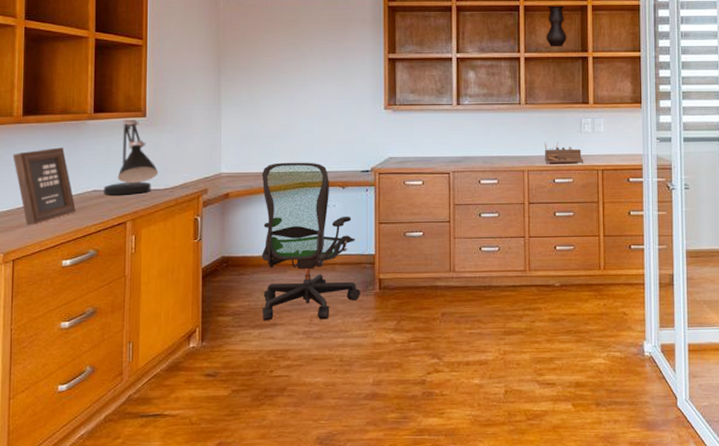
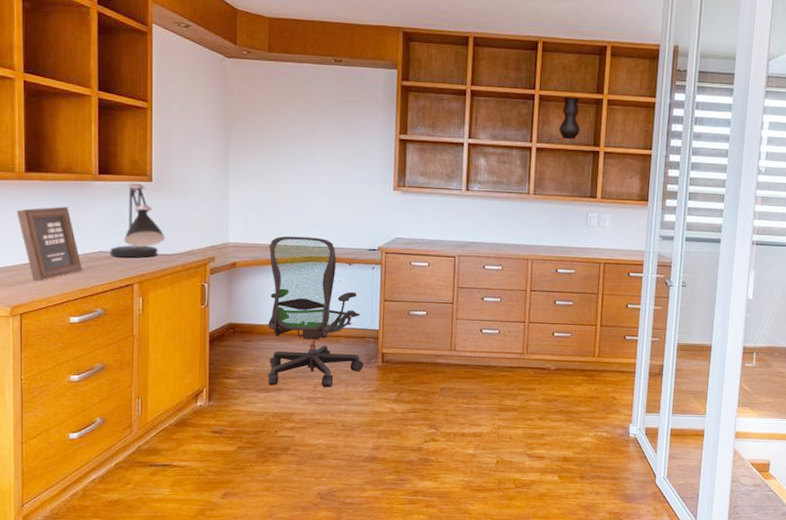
desk organizer: present [544,142,584,164] -> none [549,232,587,256]

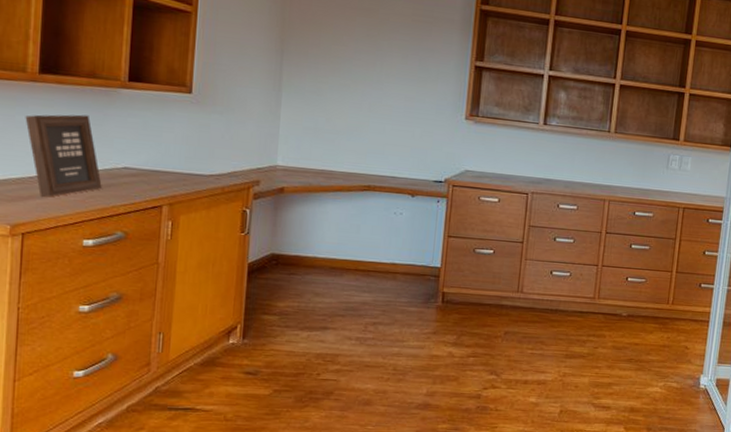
desk lamp: present [110,183,166,258] -> none [136,93,204,178]
office chair: present [267,236,364,388] -> none [312,161,422,328]
vase: present [559,95,581,140] -> none [644,33,669,79]

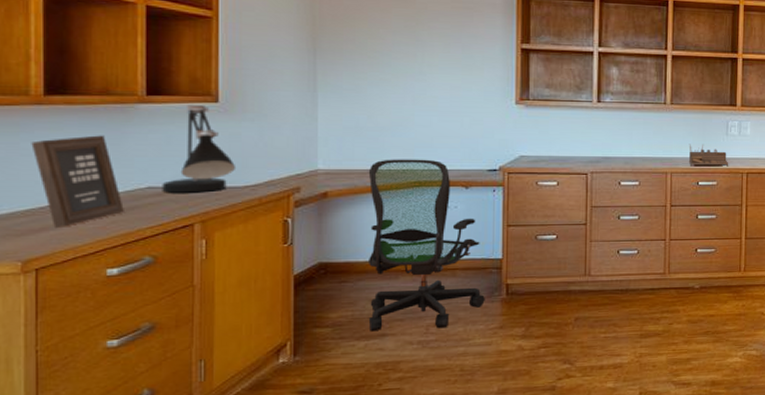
desk lamp: none [136,93,204,178] -> present [162,105,237,193]
office chair: none [312,161,422,328] -> present [368,159,485,332]
desk organizer: none [628,173,667,200] -> present [689,144,729,167]

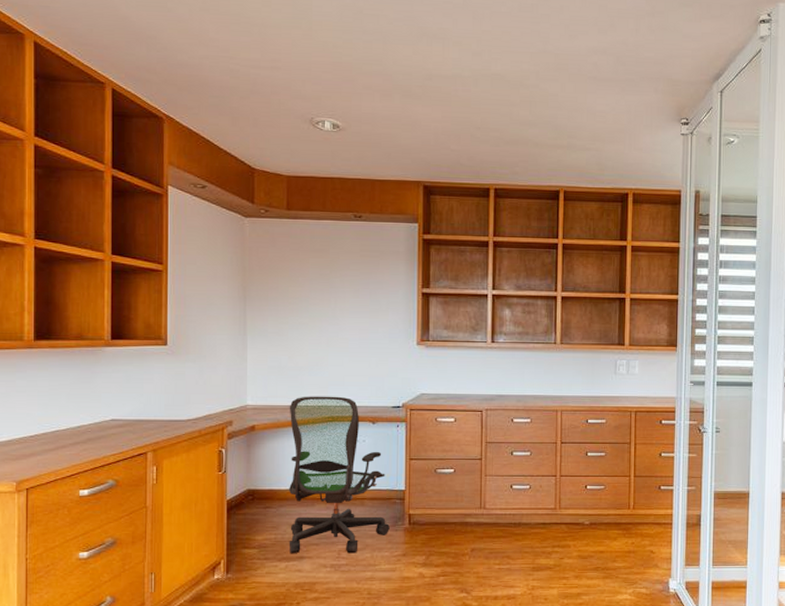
picture frame: present [31,135,124,229] -> none [24,374,93,454]
desk lamp: present [162,105,237,193] -> none [122,348,181,425]
desk organizer: present [689,144,729,167] -> none [578,382,618,405]

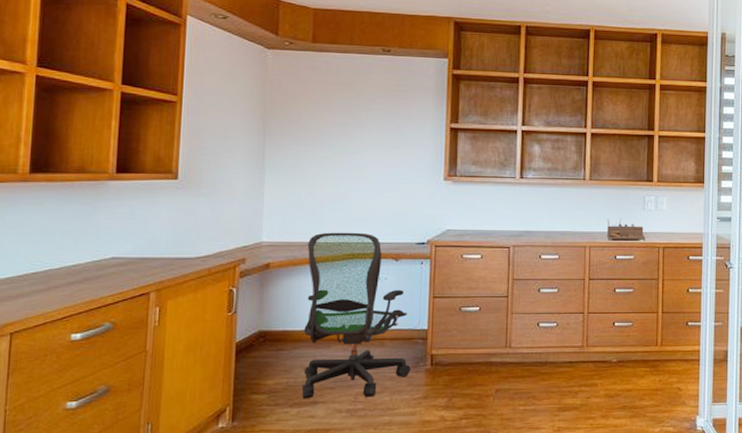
desk organizer: none [578,382,618,405] -> present [607,218,646,241]

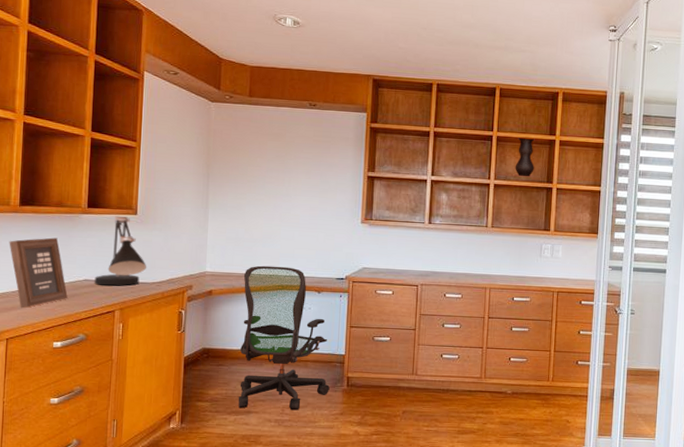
picture frame: none [15,209,90,296] -> present [9,237,68,308]
desk lamp: none [124,182,190,263] -> present [94,216,147,286]
desk organizer: present [607,218,646,241] -> none [506,263,542,285]
vase: none [613,81,634,125] -> present [515,137,535,177]

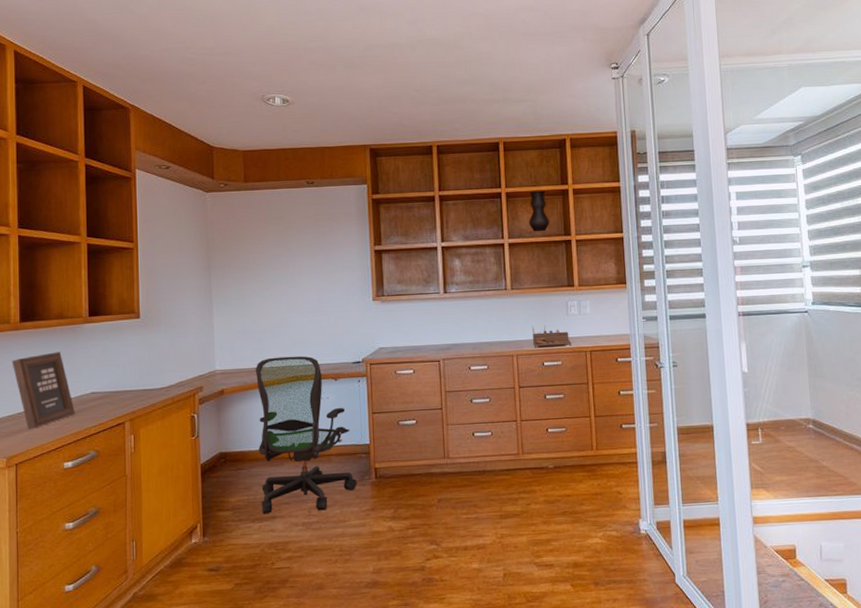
desk lamp: present [94,216,147,286] -> none [101,321,155,397]
desk organizer: none [506,263,542,285] -> present [531,325,572,348]

